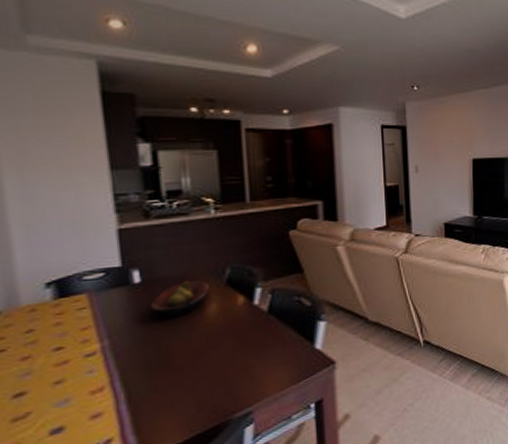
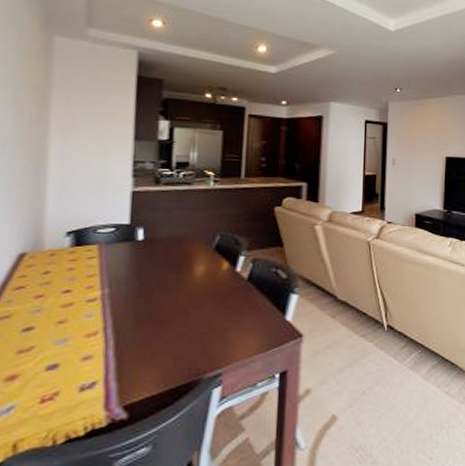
fruit bowl: present [150,280,210,317] -> none [147,242,201,274]

